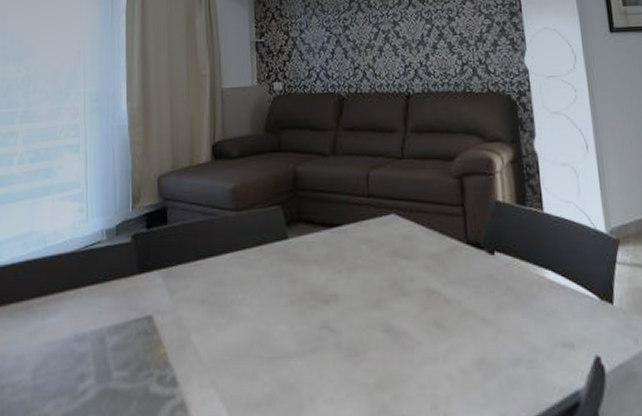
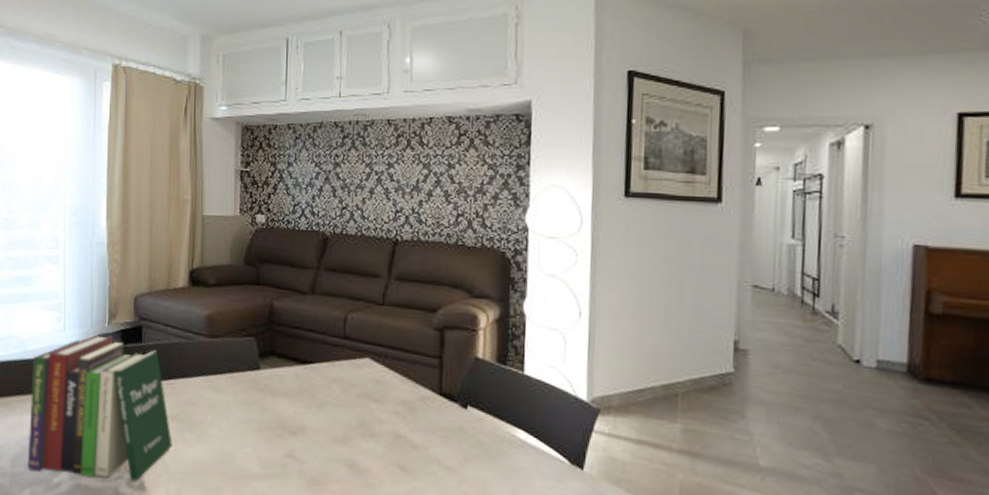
books: none [50,220,204,380] -> present [27,334,173,481]

